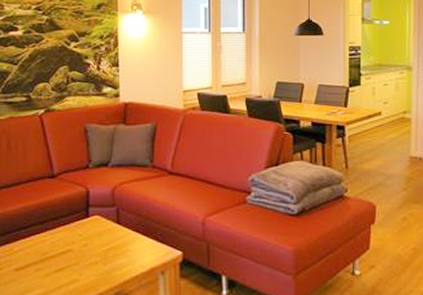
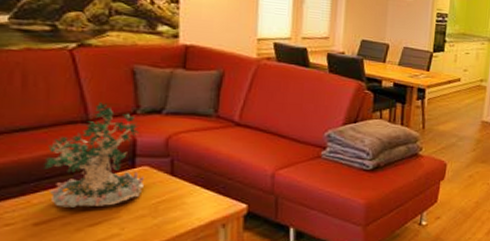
plant: none [21,158,96,254] -> present [42,101,144,207]

